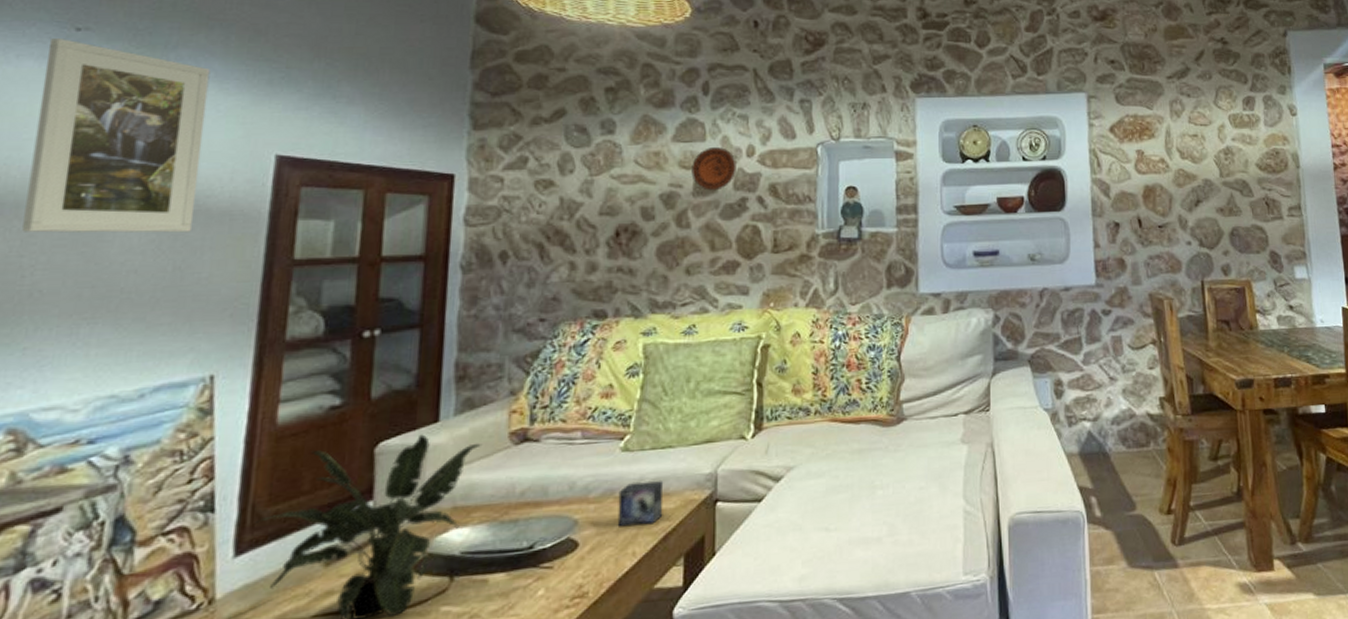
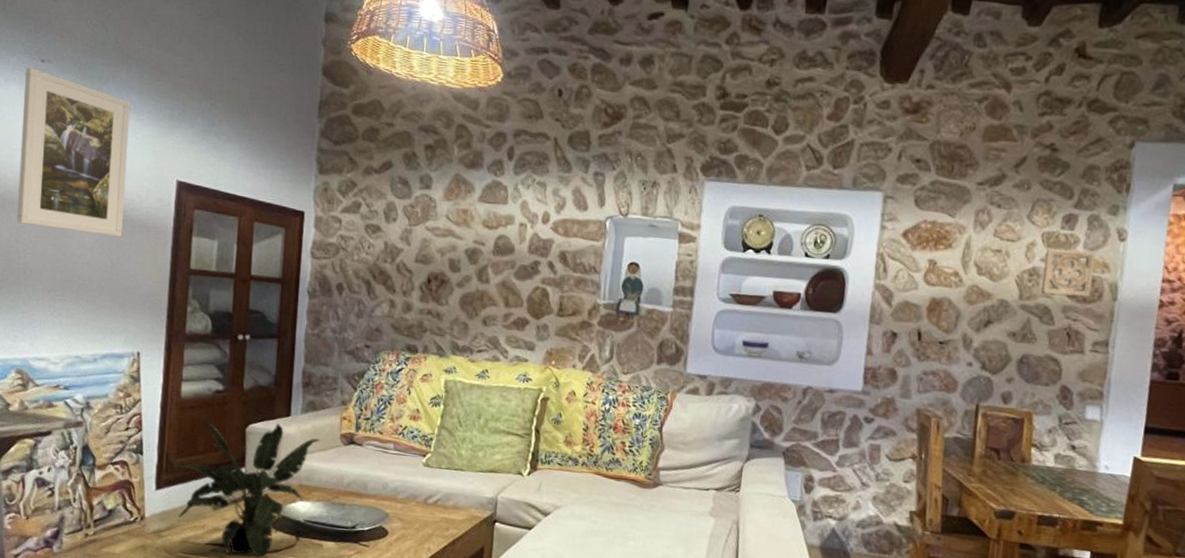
small box: present [617,481,664,527] -> none [417,493,455,530]
decorative plate: present [691,147,736,191] -> none [493,210,533,252]
wall ornament: none [1234,127,1279,170] -> present [1041,249,1096,298]

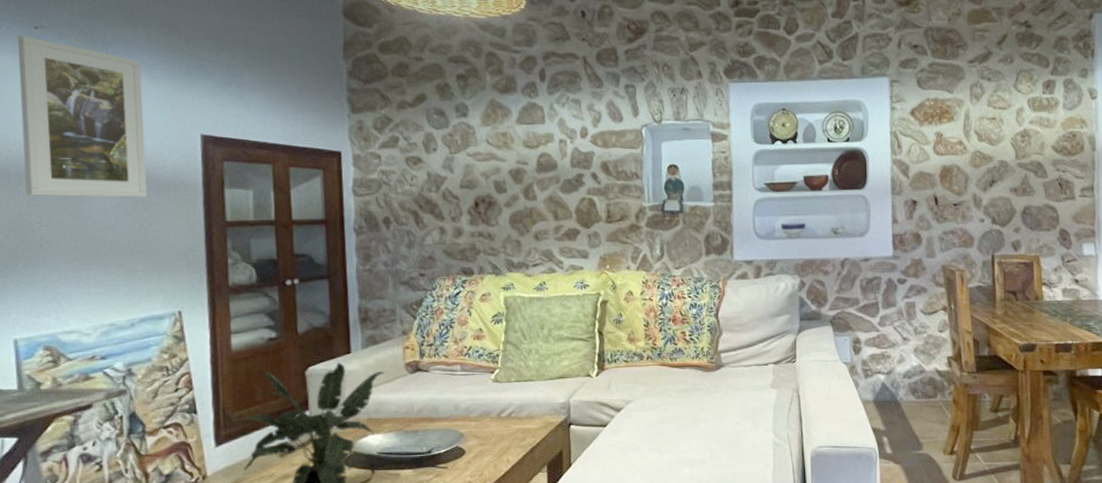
wall ornament: present [1041,249,1096,298] -> none [1032,111,1075,152]

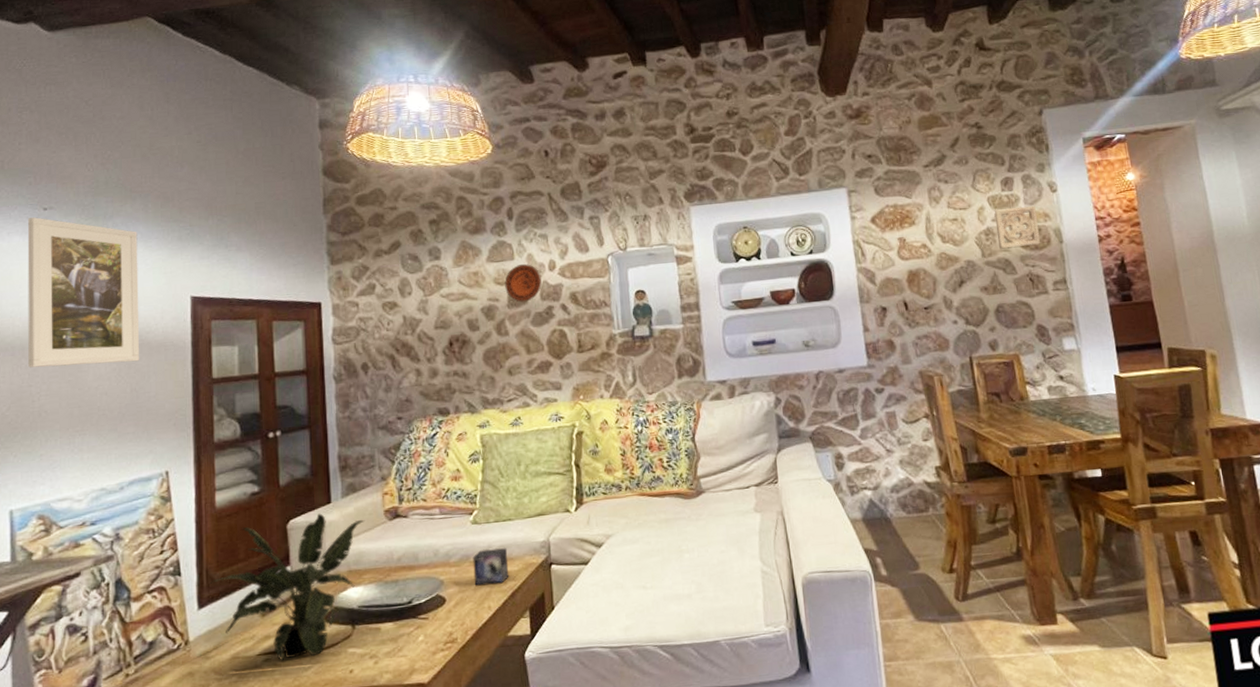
small box: none [493,407,529,441] -> present [473,548,509,586]
decorative plate: none [534,129,572,168] -> present [505,264,542,303]
wall ornament: none [1032,111,1075,152] -> present [994,205,1041,249]

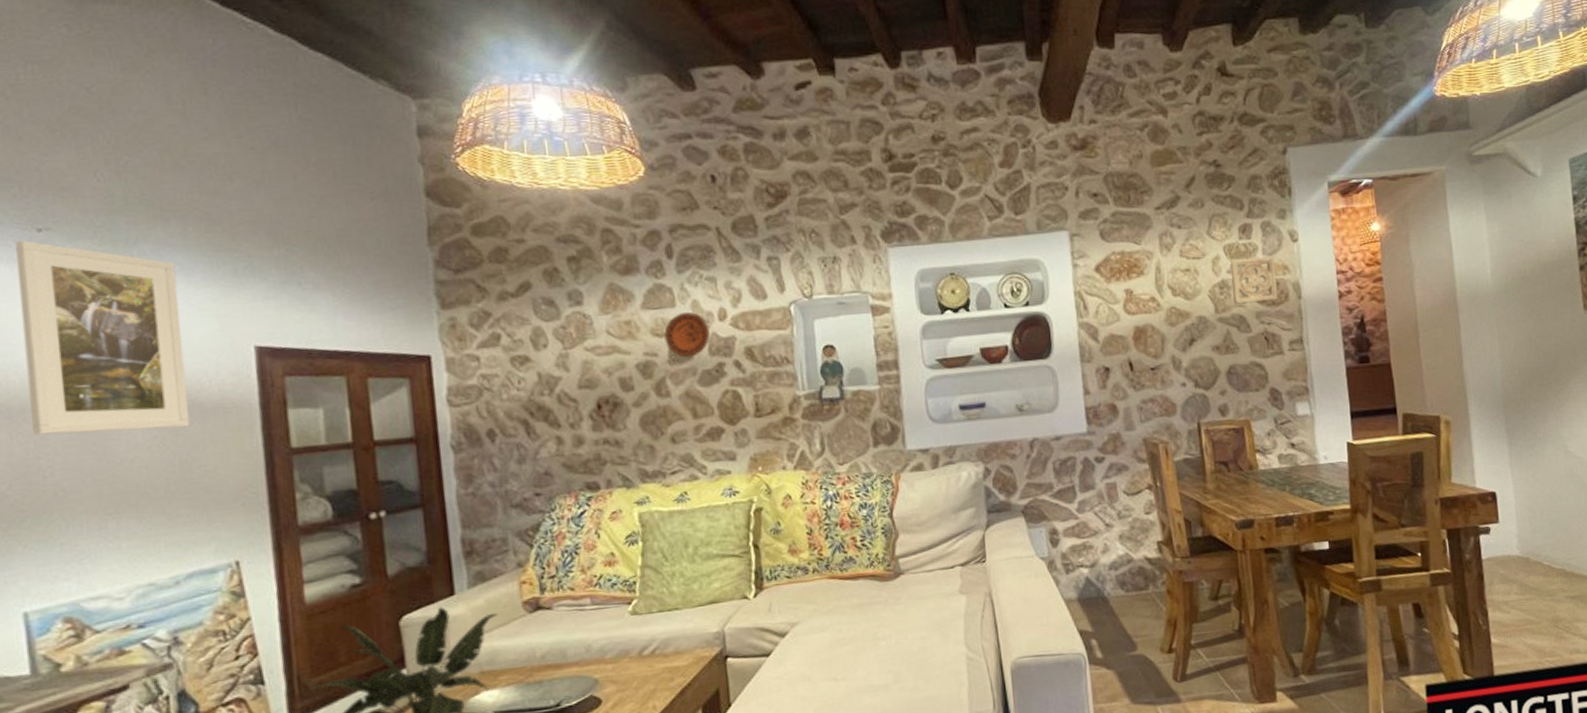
small box: present [473,548,509,586] -> none [633,641,677,684]

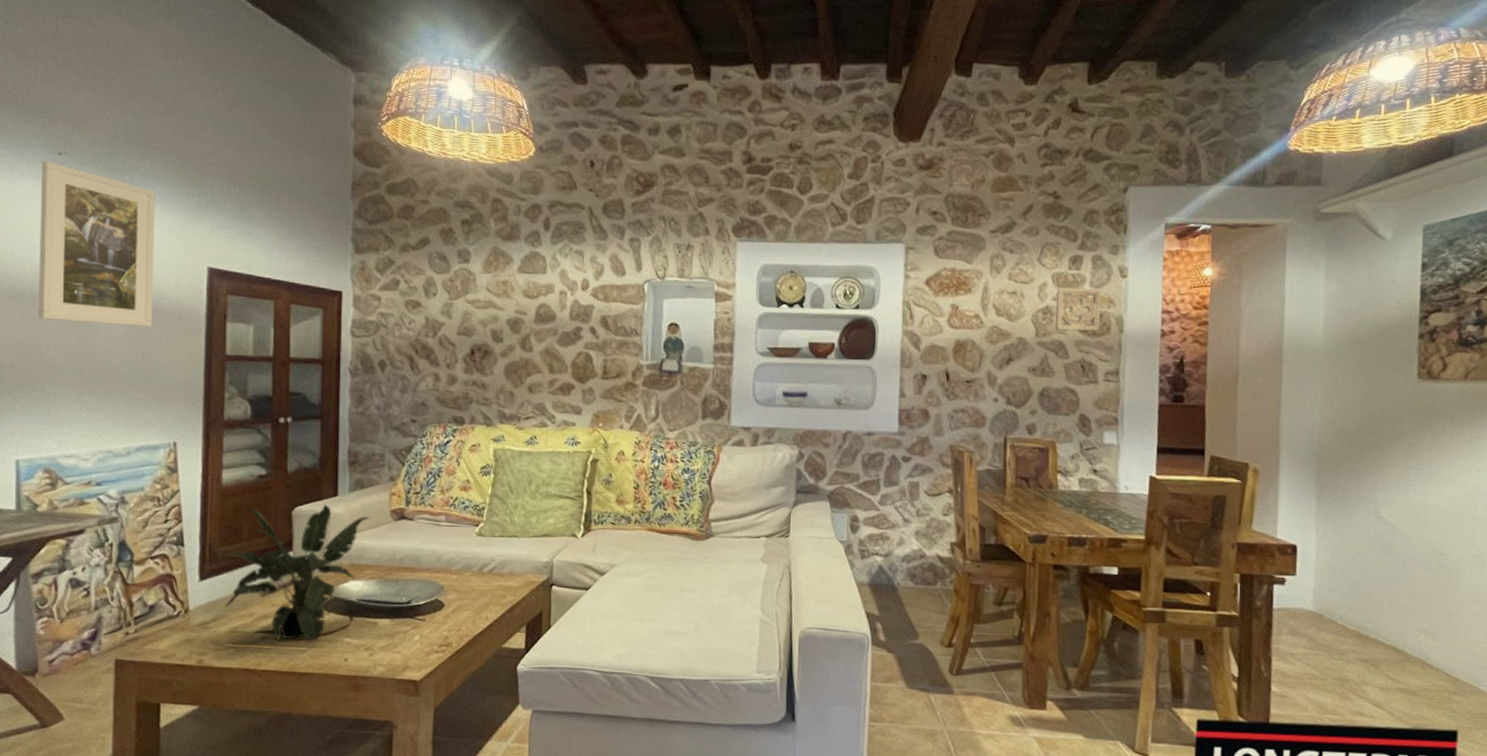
decorative plate: present [664,312,710,358] -> none [534,279,573,320]

